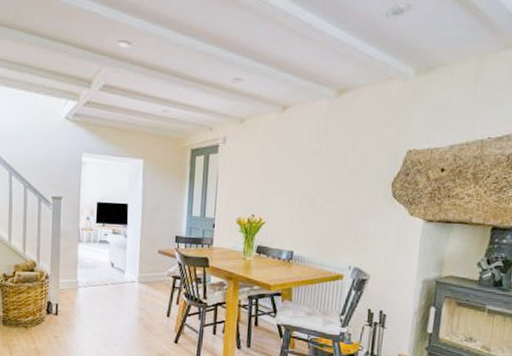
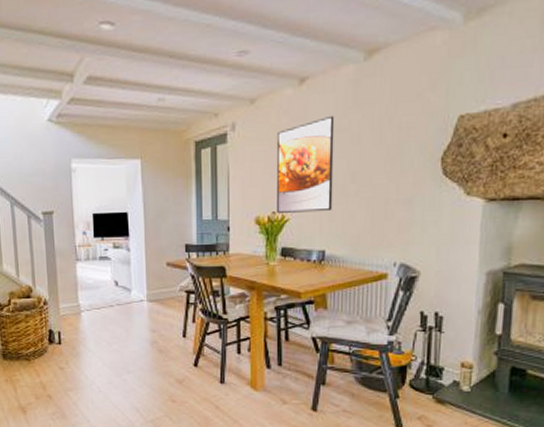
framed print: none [256,139,309,219] -> present [276,115,335,213]

